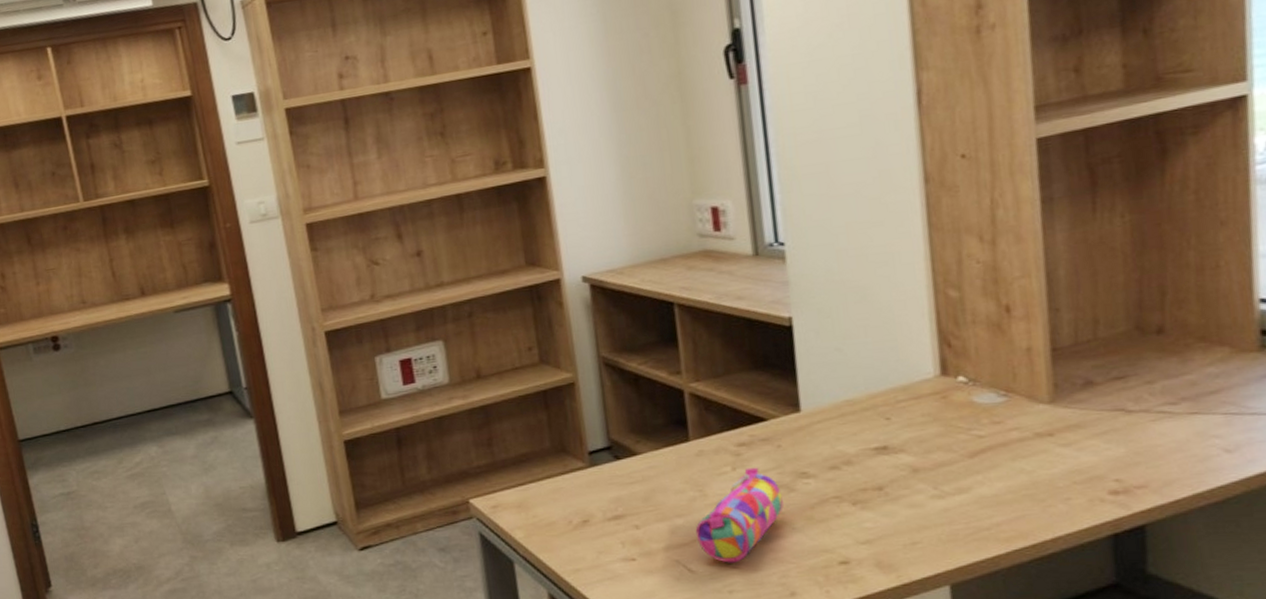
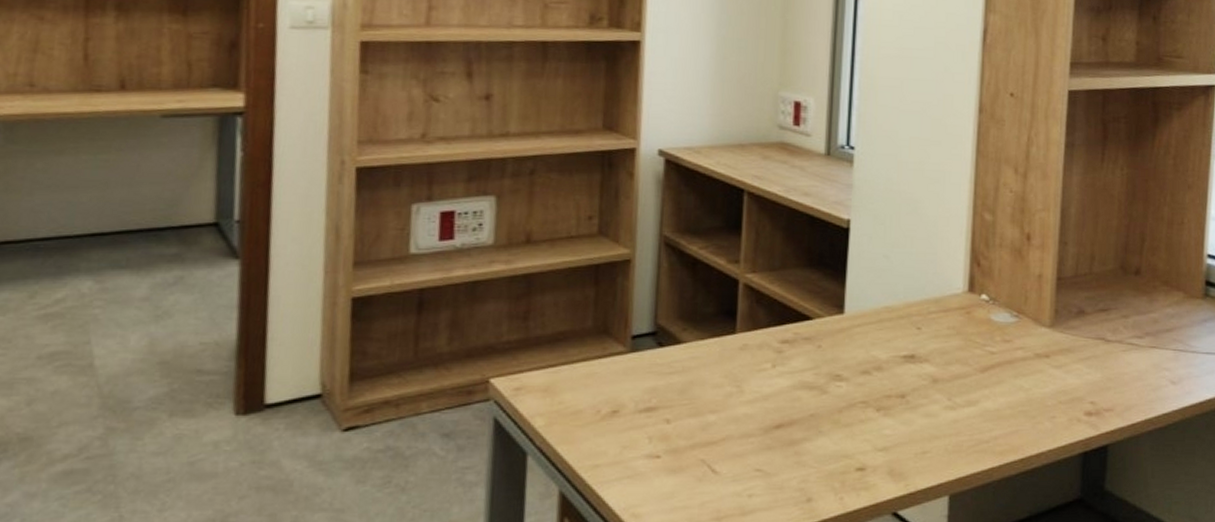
pencil case: present [695,467,784,563] -> none [726,366,815,465]

